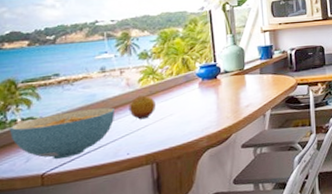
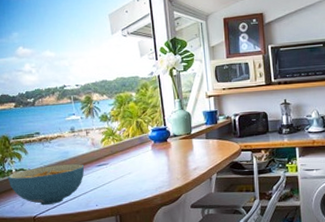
fruit: present [129,95,155,120] -> none [95,154,116,176]

